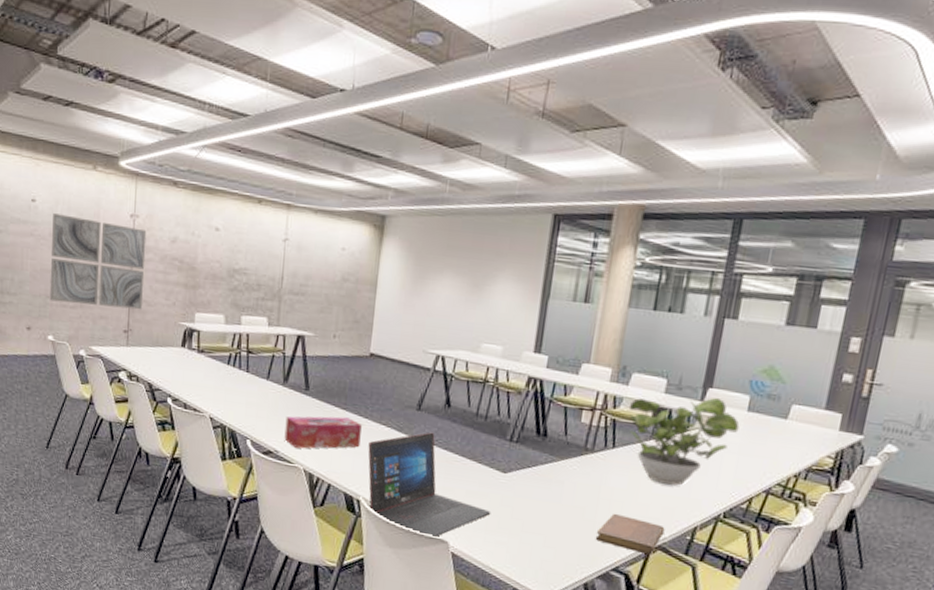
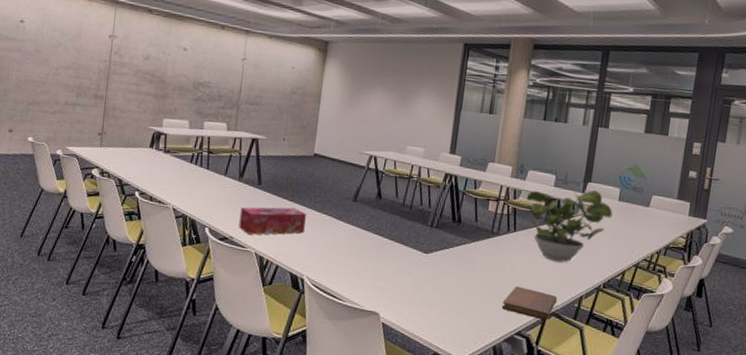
wall art: present [49,213,147,310] -> none [31,33,123,116]
laptop: present [368,432,491,539] -> none [311,219,416,311]

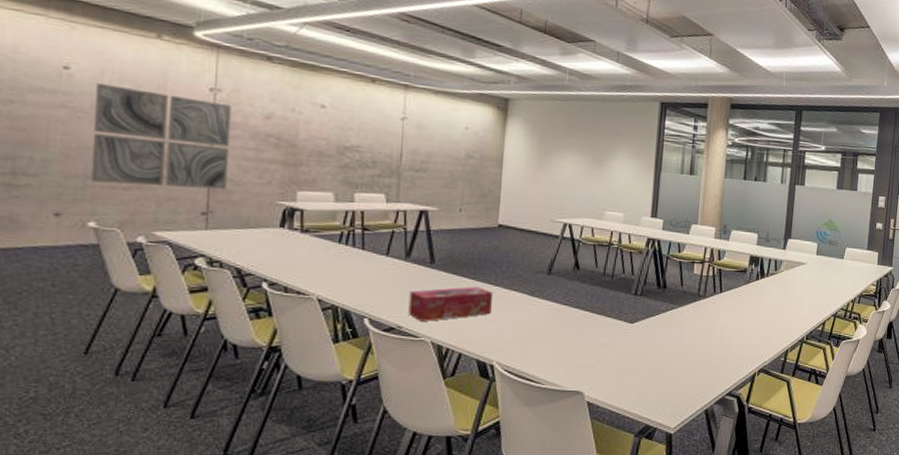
wall art: none [31,33,123,116] -> present [90,83,232,190]
notebook: present [501,286,557,321] -> none [711,346,765,378]
potted plant: present [526,190,613,262] -> none [730,246,812,318]

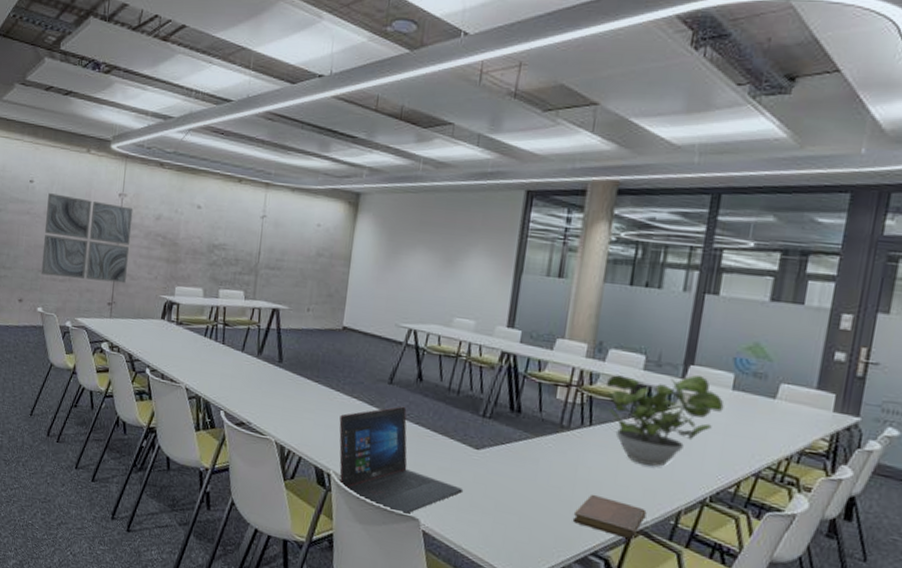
tissue box: present [408,286,493,322] -> none [257,387,334,421]
laptop: none [500,293,622,392] -> present [339,406,464,516]
notebook: none [711,346,765,378] -> present [572,494,647,540]
potted plant: none [730,246,812,318] -> present [605,375,724,467]

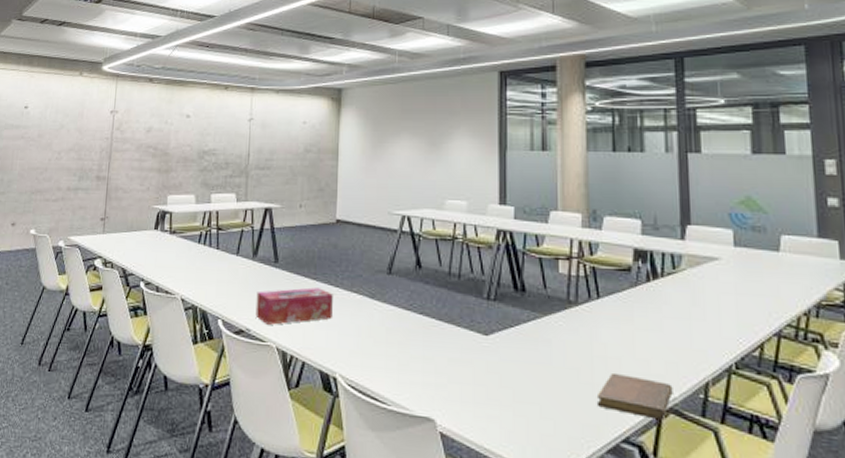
wall art: present [41,193,134,284] -> none [34,117,125,198]
tissue box: none [257,387,334,421] -> present [255,287,333,325]
laptop: present [339,406,464,516] -> none [341,296,478,417]
potted plant: present [605,375,724,467] -> none [606,235,730,335]

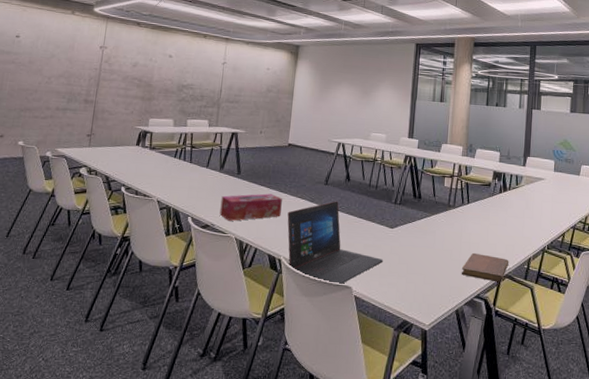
laptop: none [341,296,478,417] -> present [287,201,384,286]

